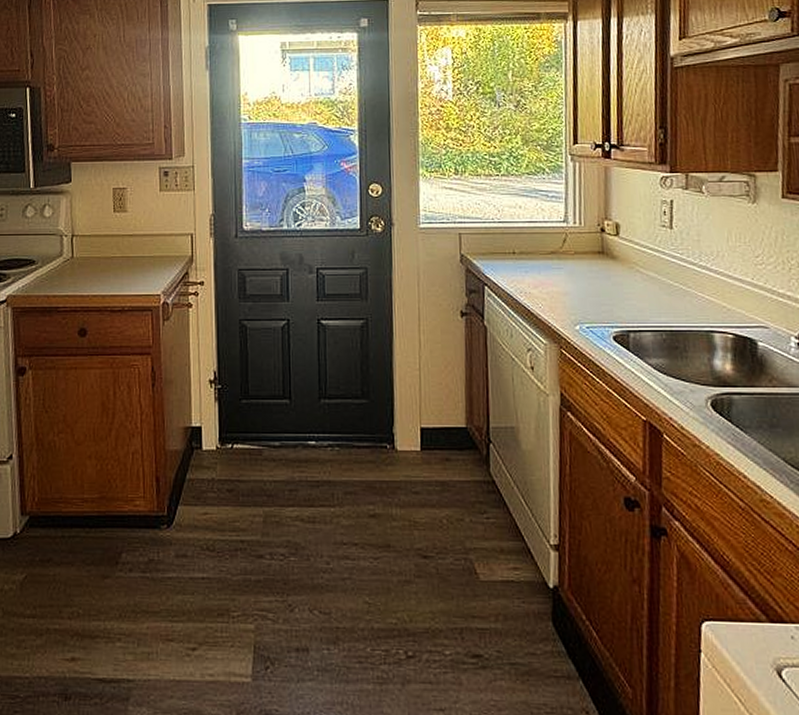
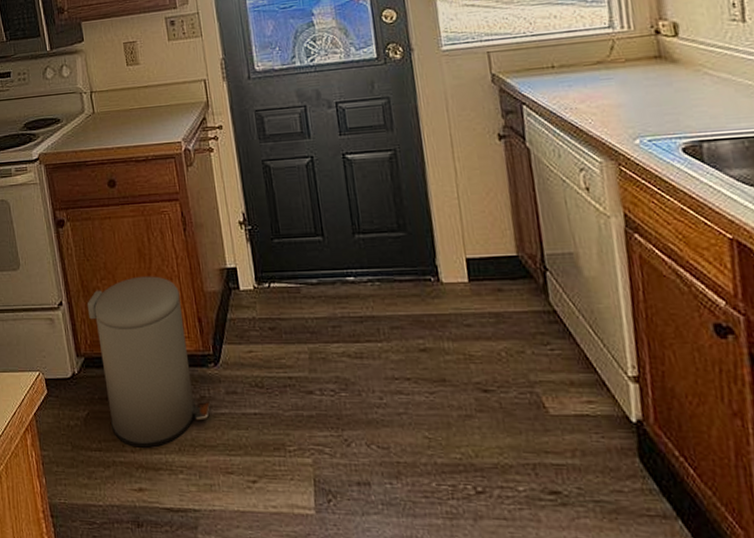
pedal bin: none [39,431,159,614] -> present [87,276,212,448]

